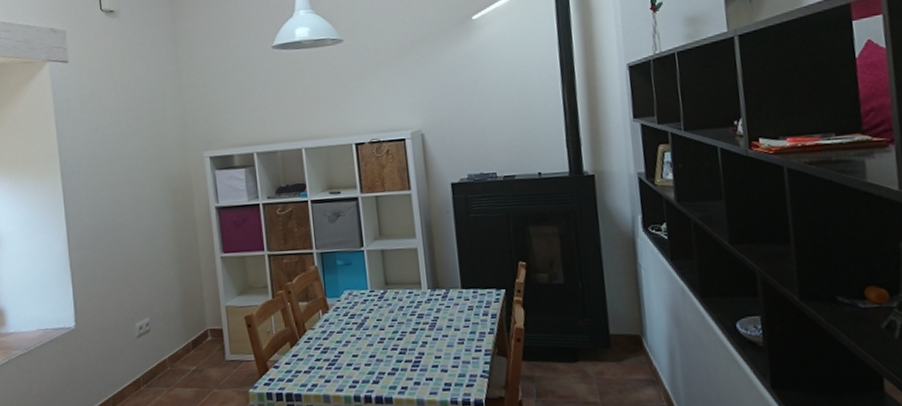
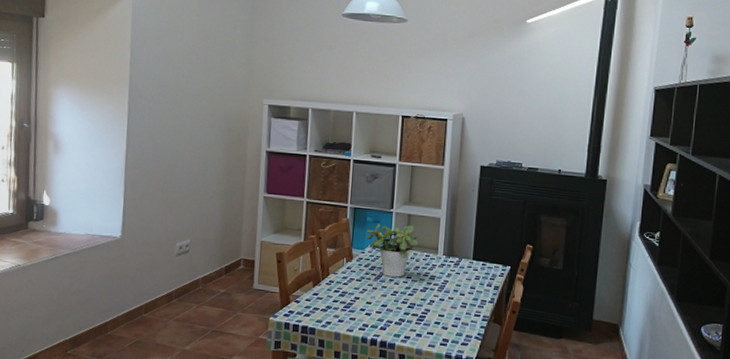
potted plant: none [339,261,399,323] -> present [367,223,419,278]

